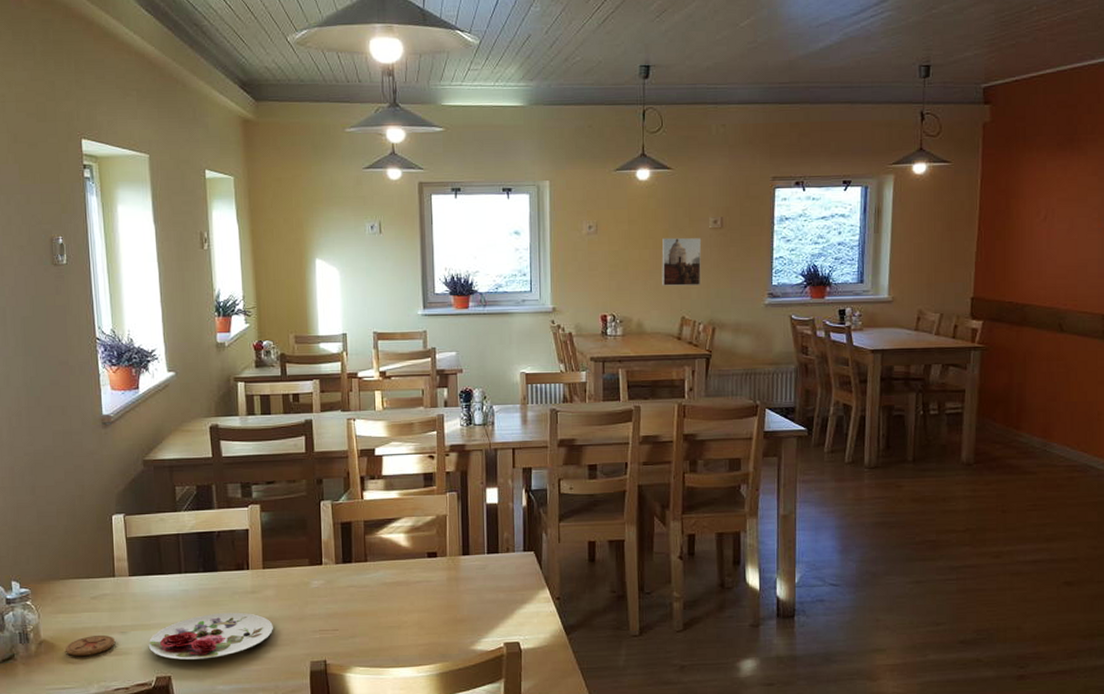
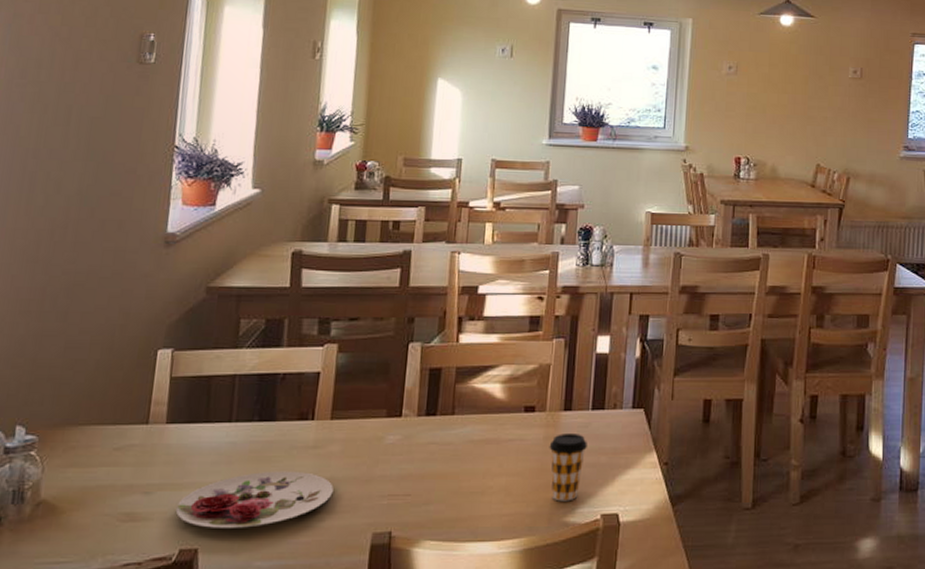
coaster: present [66,634,116,657] -> none [69,495,136,523]
coffee cup: none [452,575,486,633] -> present [549,434,587,501]
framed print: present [661,237,702,286] -> none [799,84,841,133]

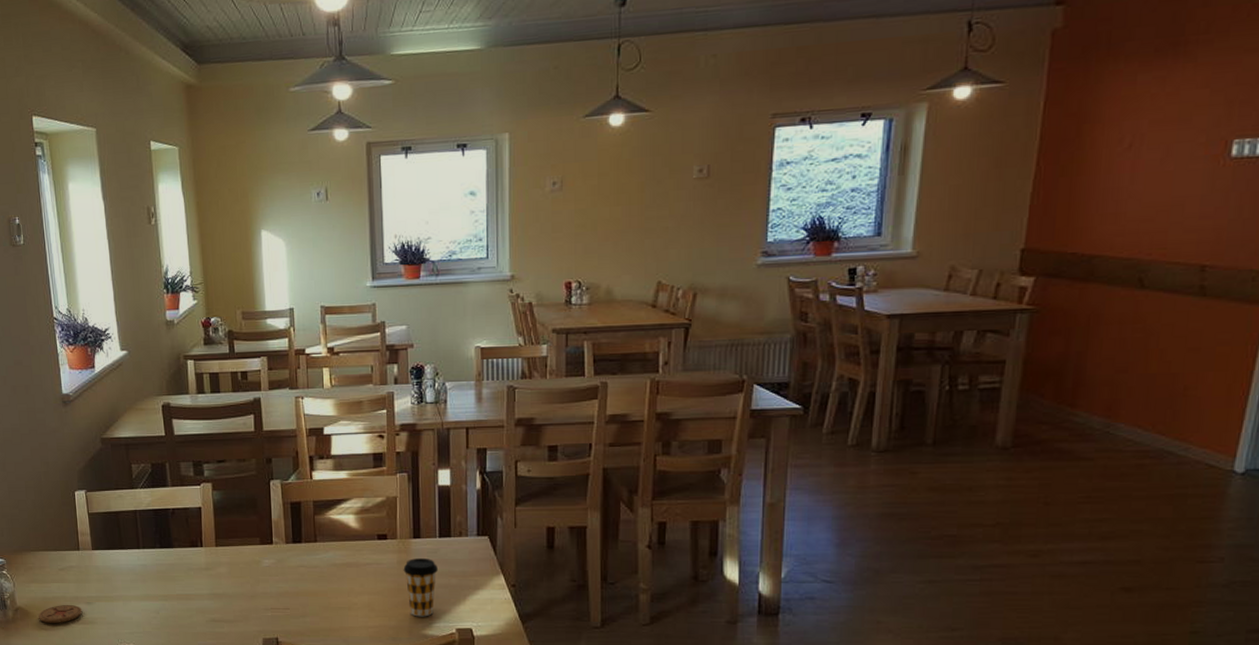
coaster: none [69,495,136,523] -> present [39,604,83,624]
plate: present [175,471,334,528] -> none [111,587,227,631]

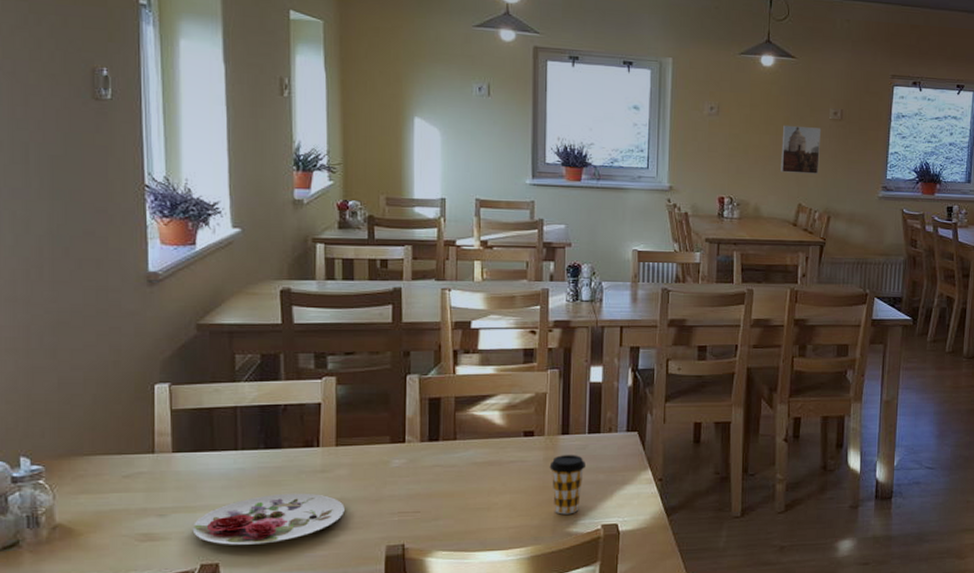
coaster: present [39,604,83,624] -> none [87,518,152,543]
plate: none [111,587,227,631] -> present [192,493,345,545]
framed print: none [636,190,684,247] -> present [781,125,822,174]

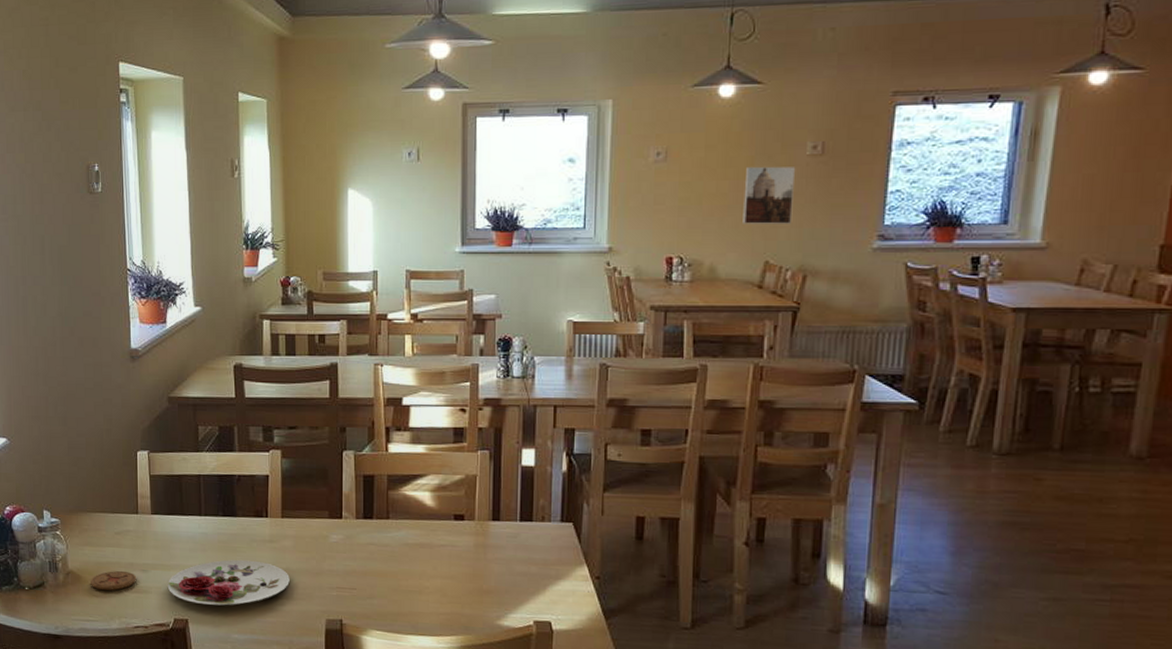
coaster: none [87,518,152,543] -> present [91,570,137,591]
coffee cup: present [549,455,585,515] -> none [480,542,517,606]

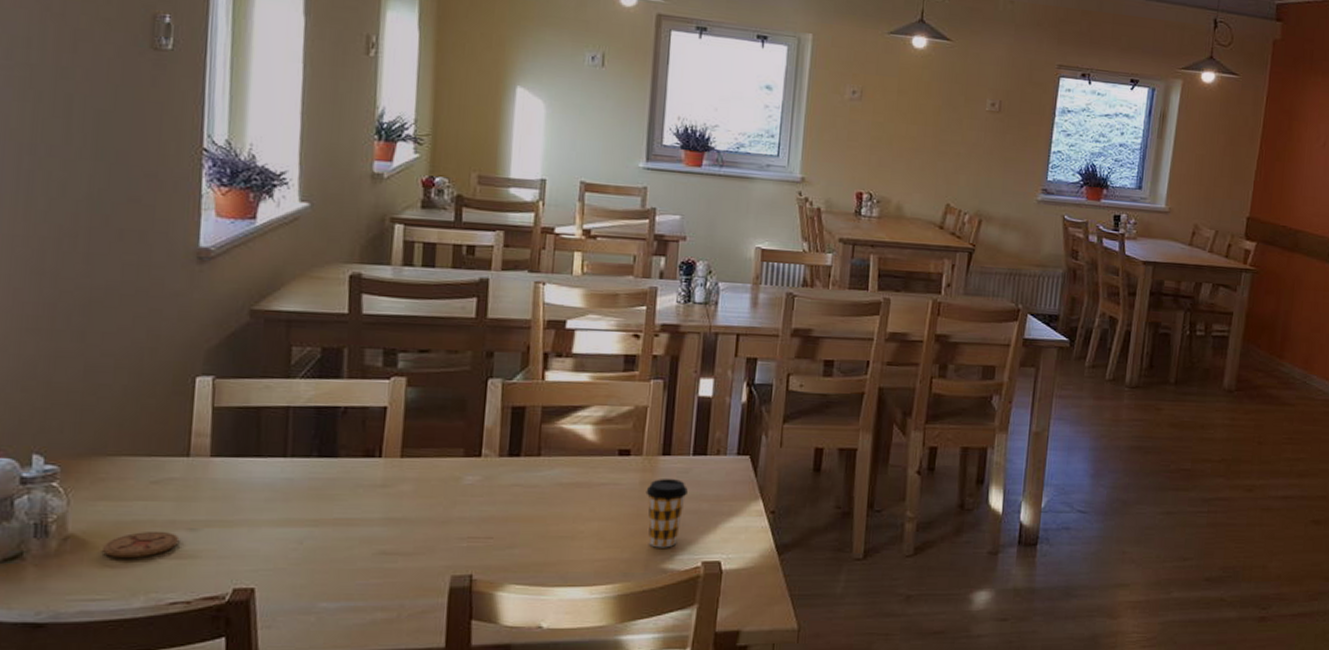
plate: present [167,559,290,606] -> none [226,509,406,568]
coffee cup: none [480,542,517,606] -> present [645,479,688,548]
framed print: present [743,166,796,224] -> none [928,114,977,171]

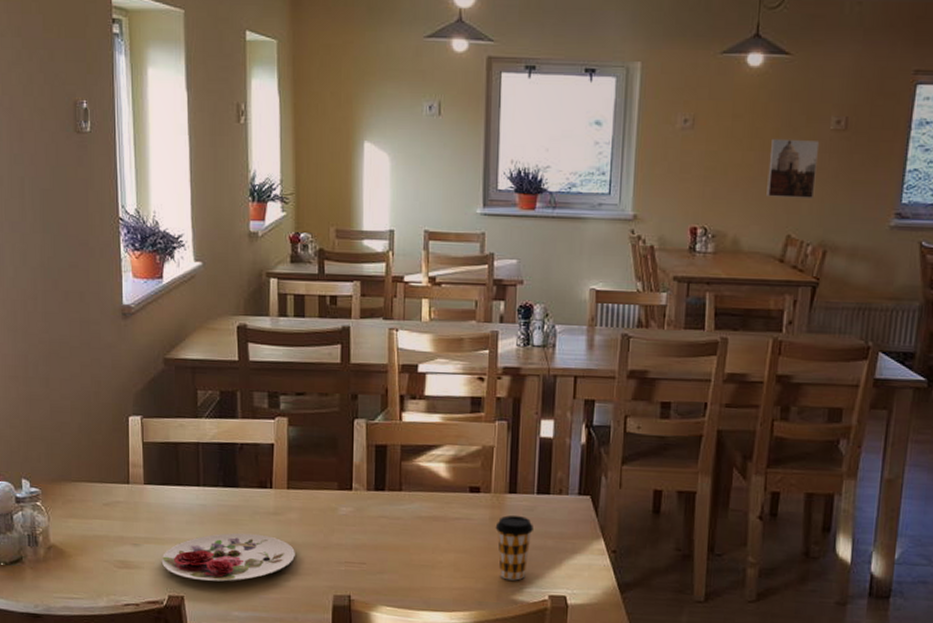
coaster: present [103,531,180,559] -> none [75,544,128,566]
plate: none [226,509,406,568] -> present [161,532,295,582]
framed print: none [928,114,977,171] -> present [766,138,820,198]

